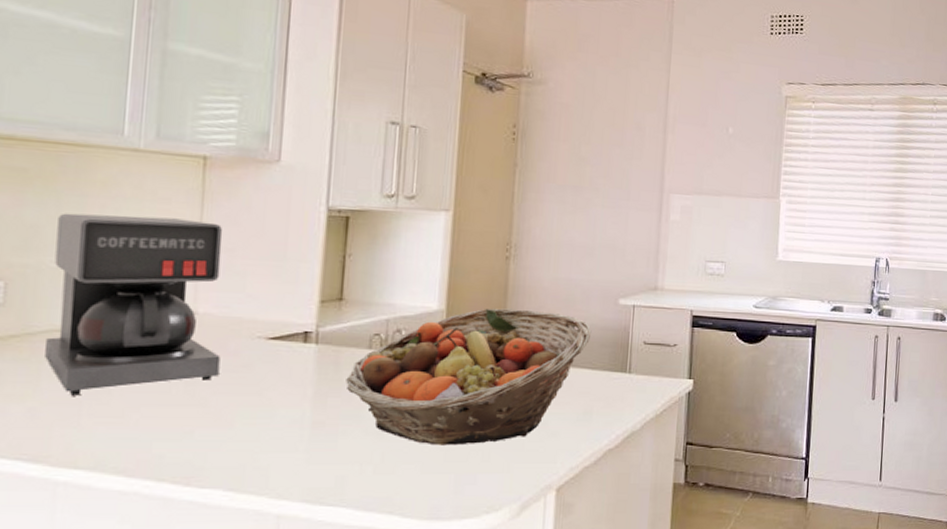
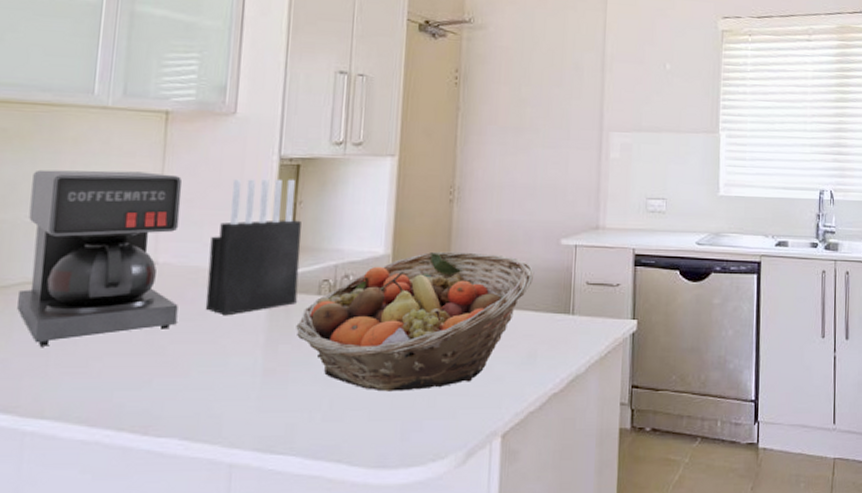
knife block: none [249,229,351,368] -> present [205,178,301,316]

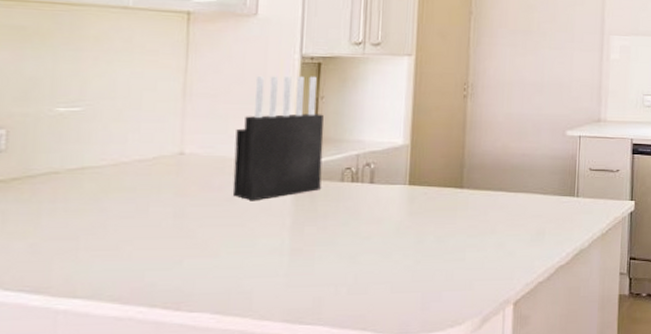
coffee maker: present [17,169,182,346] -> none [44,66,206,232]
fruit basket: present [296,251,535,392] -> none [321,142,543,267]

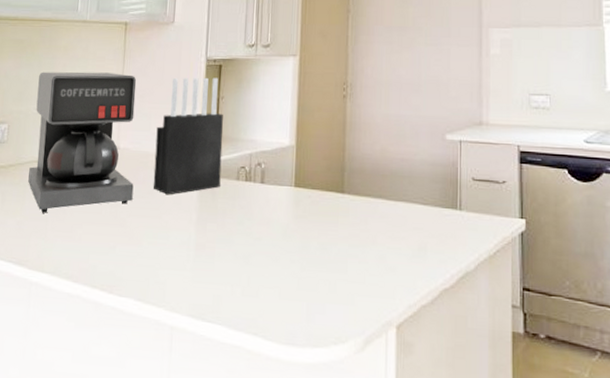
coffee maker: none [44,66,206,232] -> present [28,71,137,213]

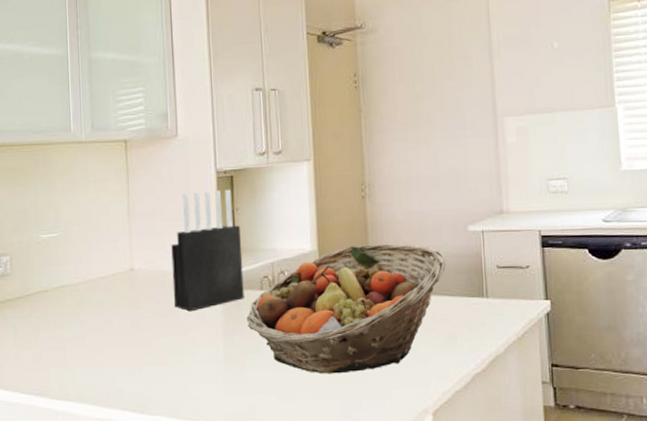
coffee maker: present [28,71,137,213] -> none [37,193,154,342]
fruit basket: none [220,143,422,274] -> present [246,243,447,374]

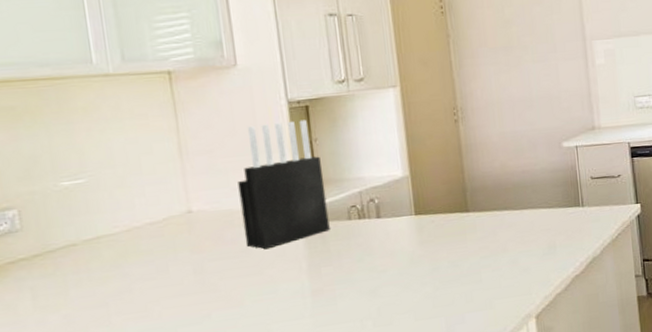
fruit basket: present [246,243,447,374] -> none [334,163,543,295]

